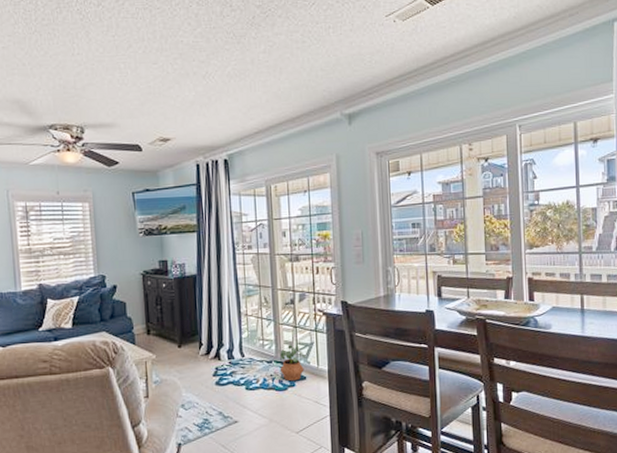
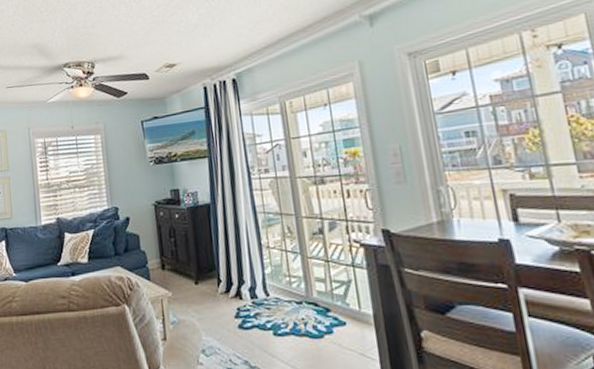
potted plant: present [278,344,306,382] -> none [309,281,344,327]

